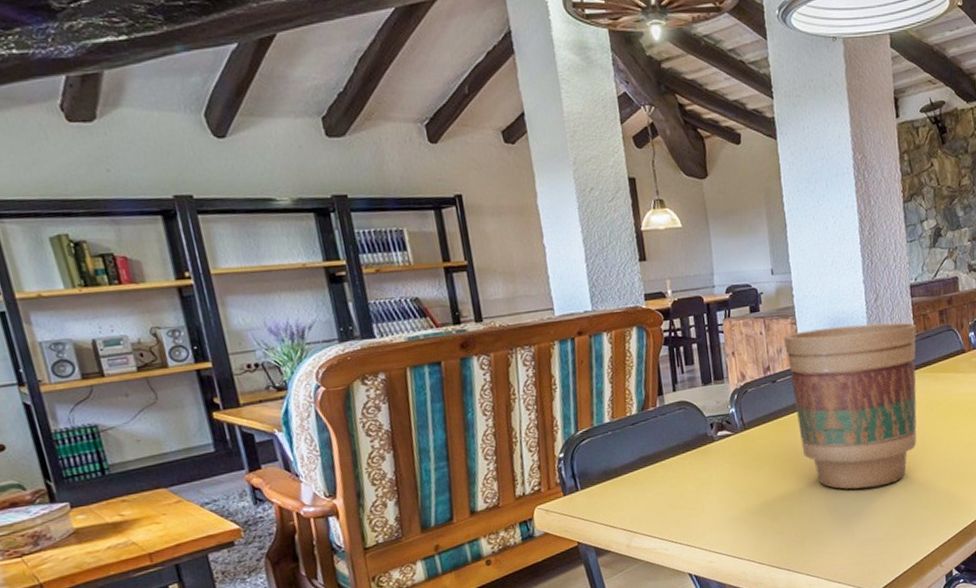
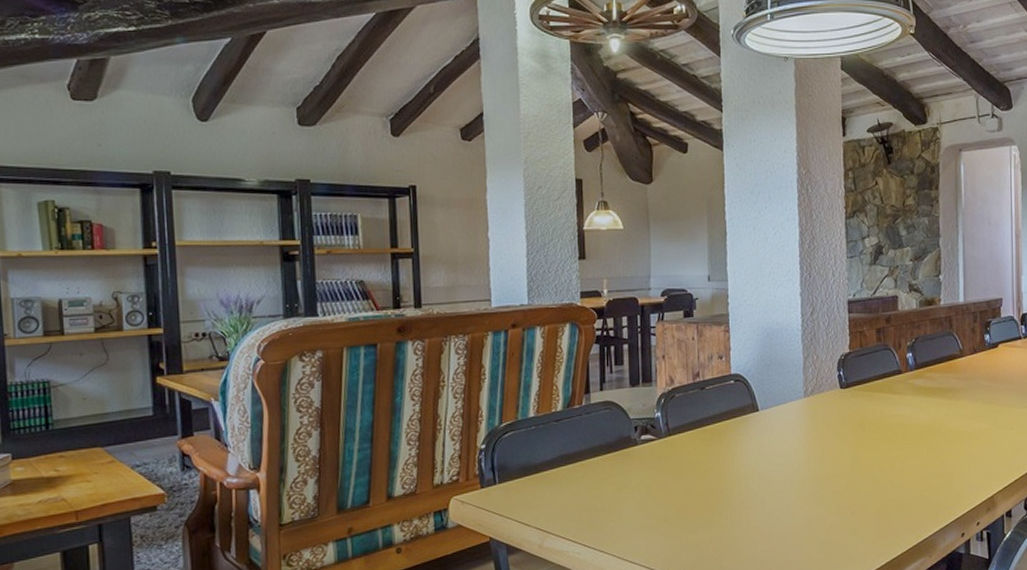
flower pot: present [784,322,917,490] -> none [716,337,852,508]

